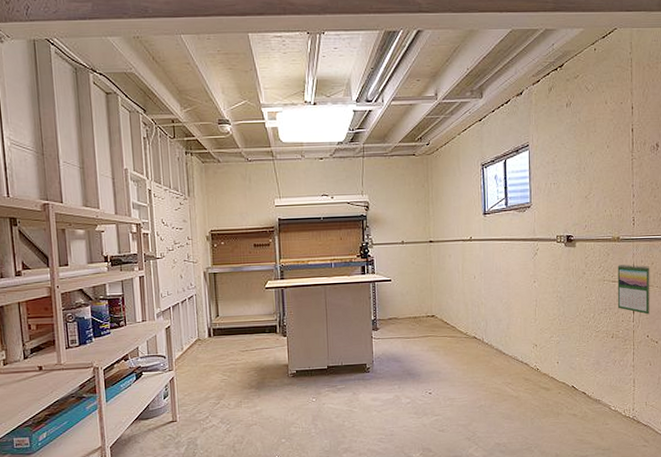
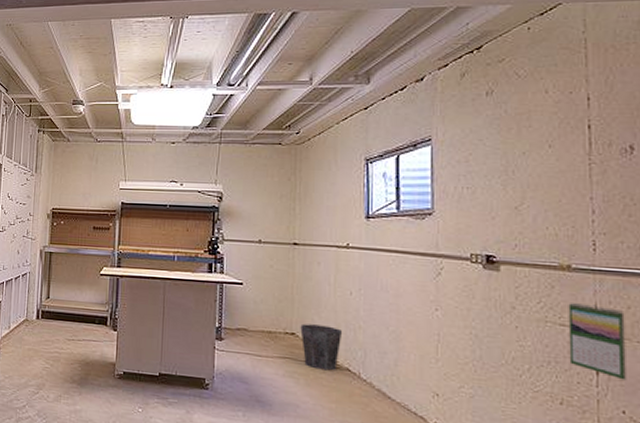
waste bin: none [438,305,469,341] -> present [300,323,341,371]

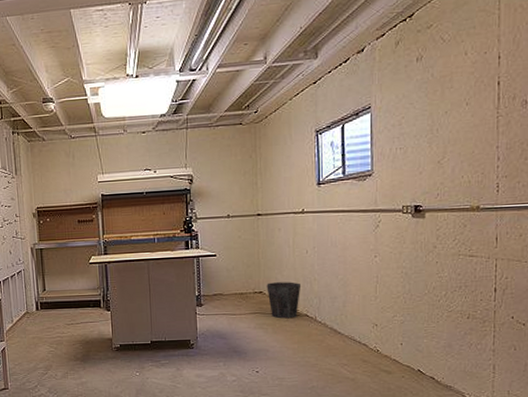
calendar: present [568,302,626,381] -> none [475,236,518,293]

